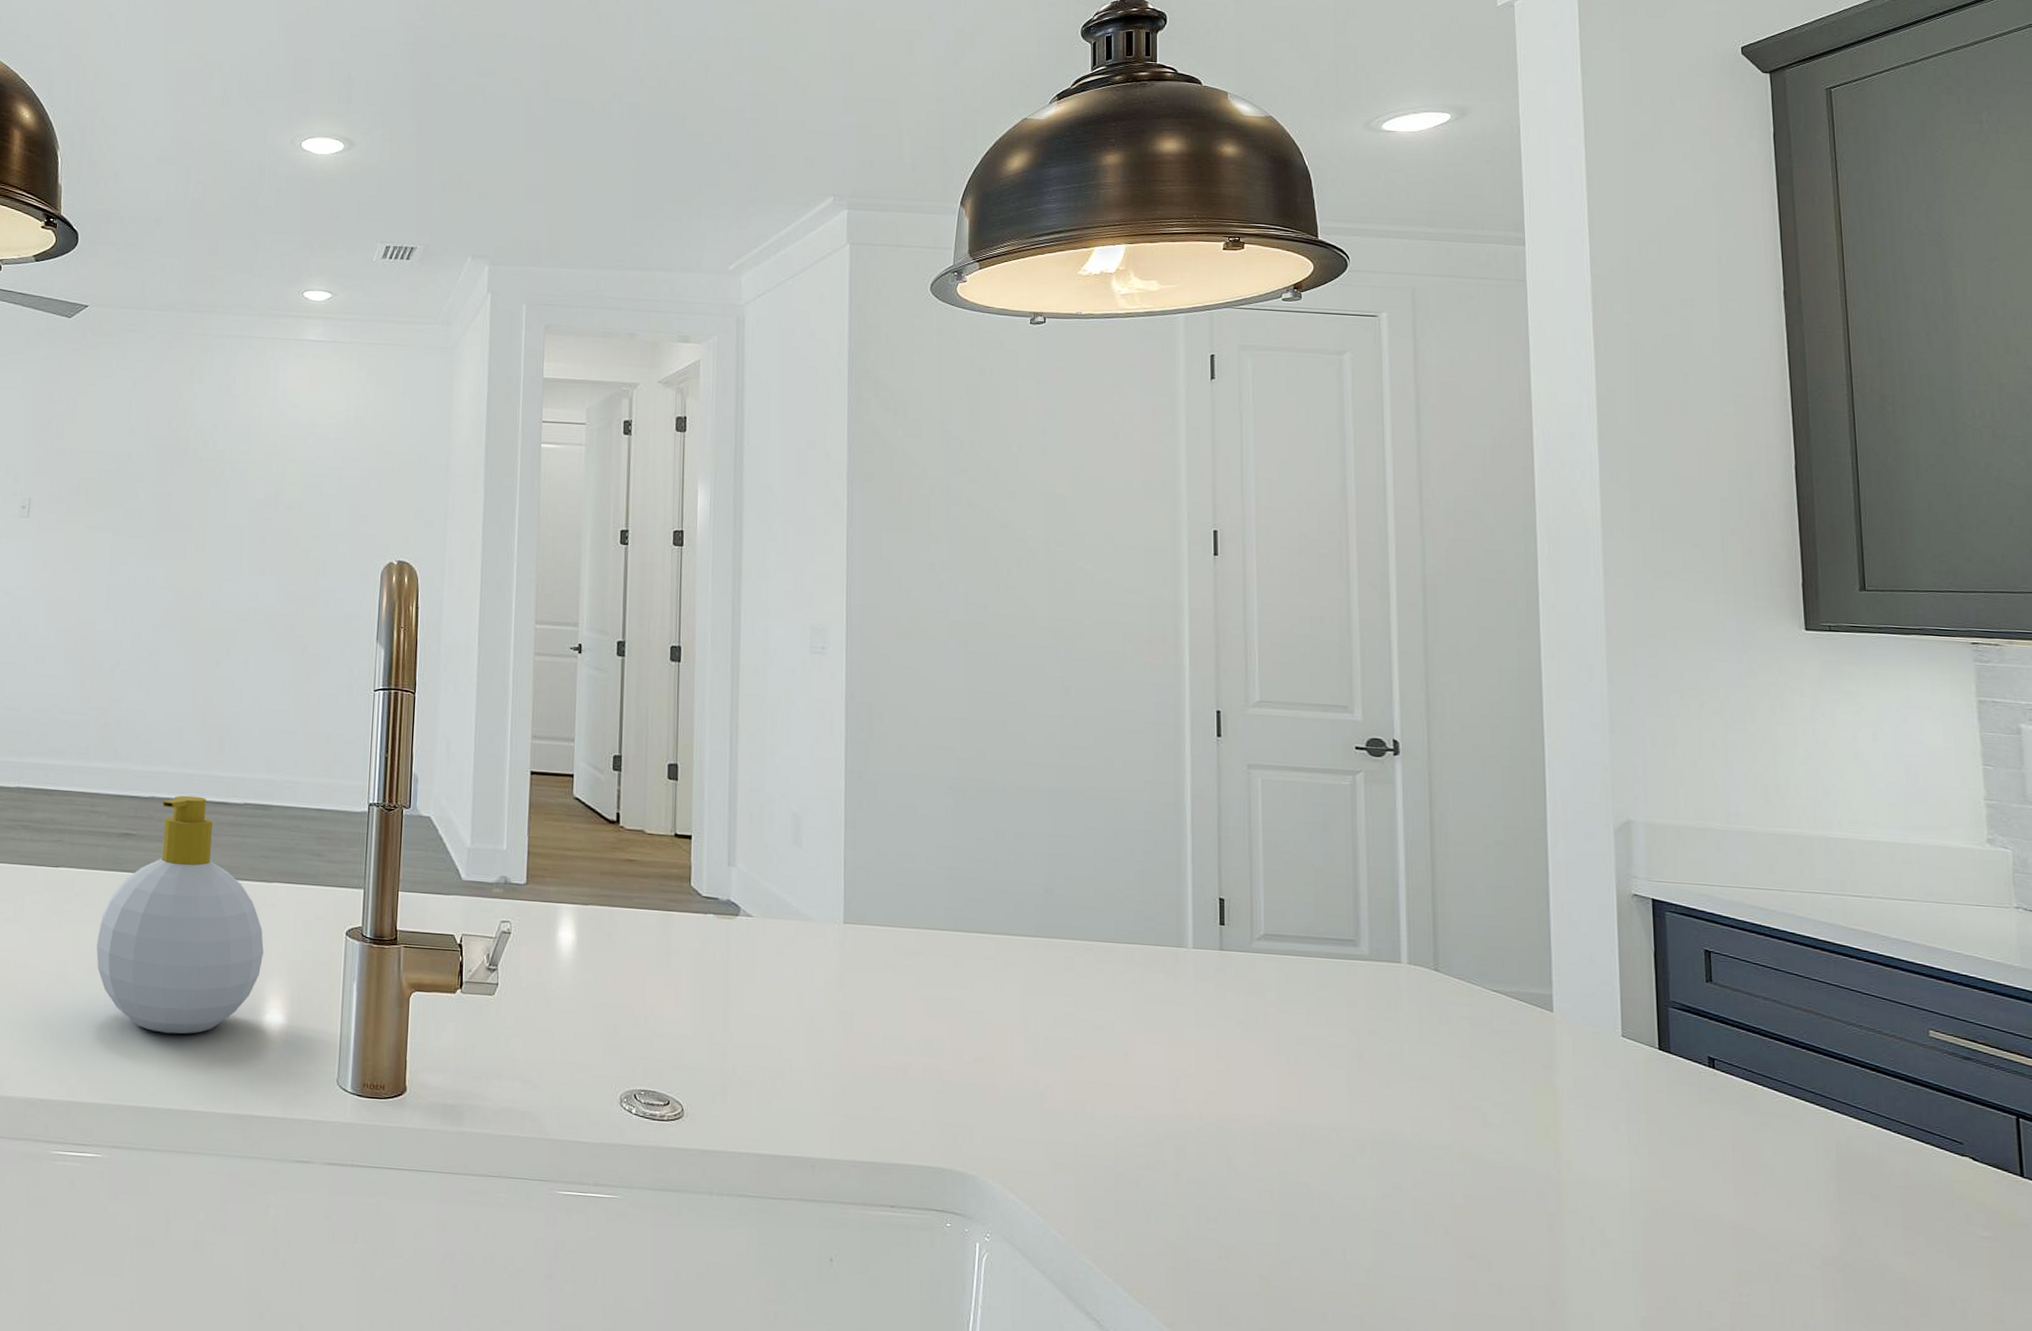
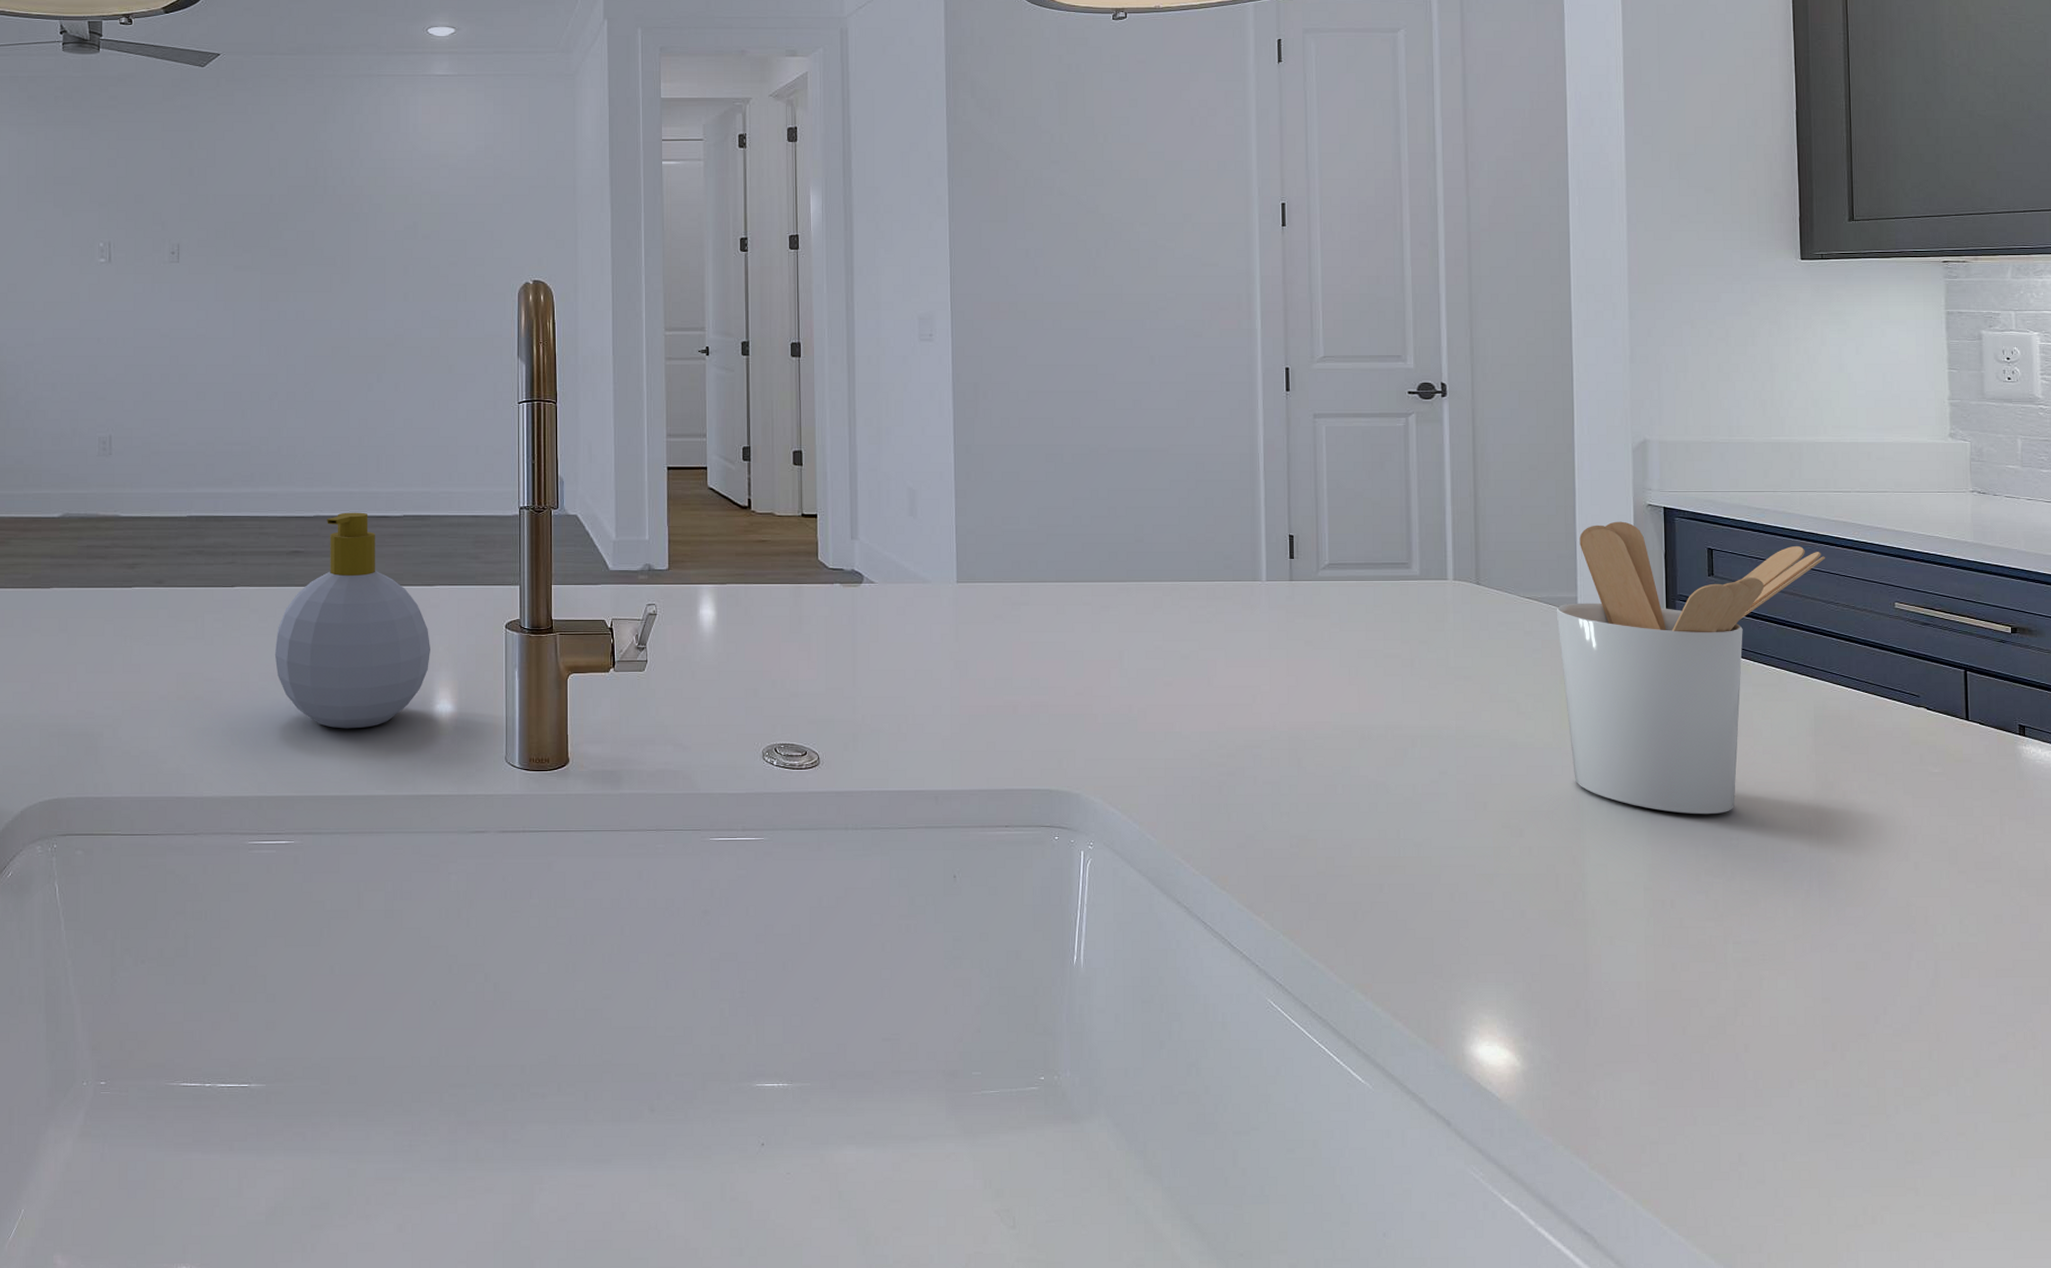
utensil holder: none [1528,911,1845,1264] -> present [1556,521,1826,815]

